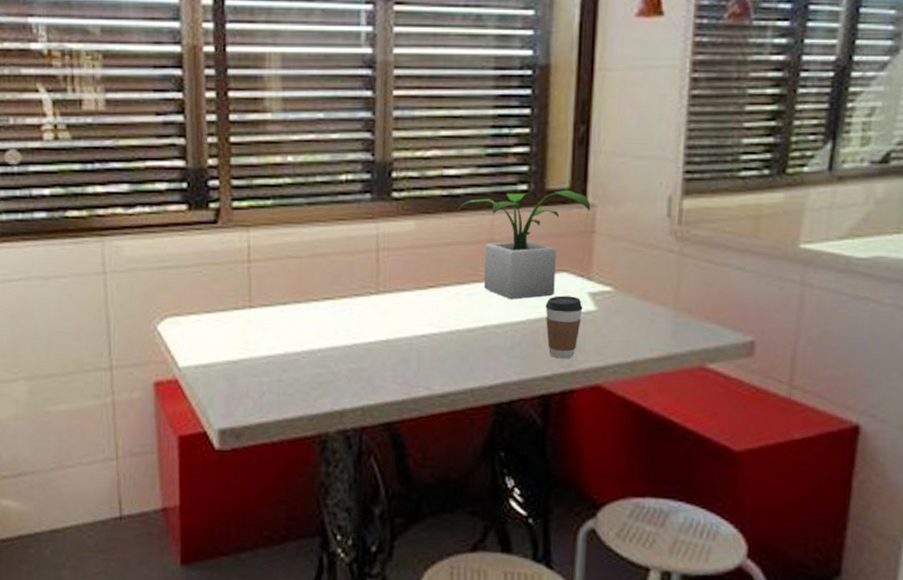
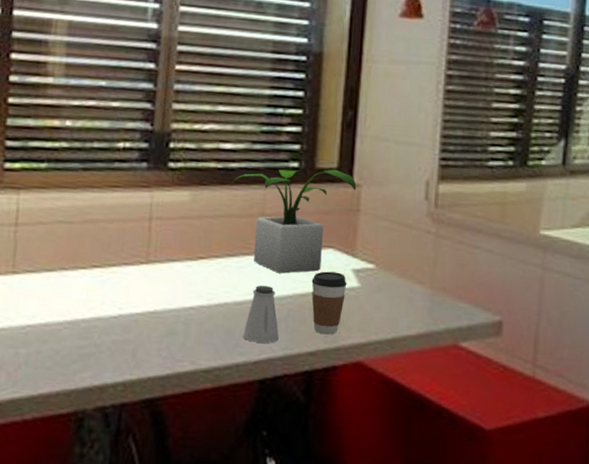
saltshaker: none [477,311,513,368] -> present [243,285,279,343]

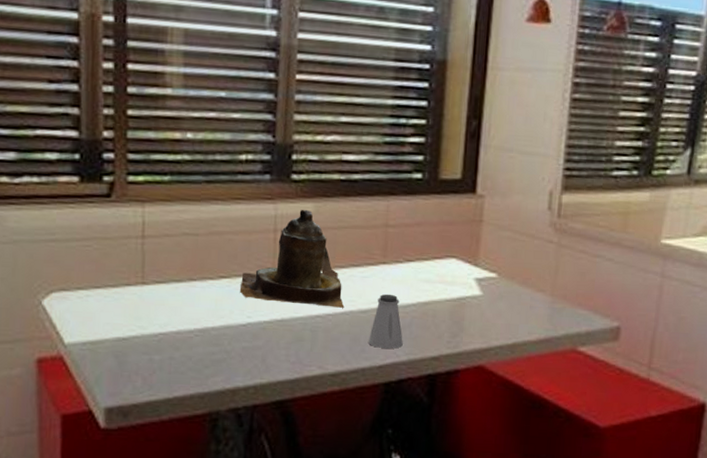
teapot: none [111,197,219,300] -> present [239,209,345,308]
potted plant: present [232,169,357,274] -> none [355,180,480,283]
coffee cup: present [311,271,347,335] -> none [435,280,470,341]

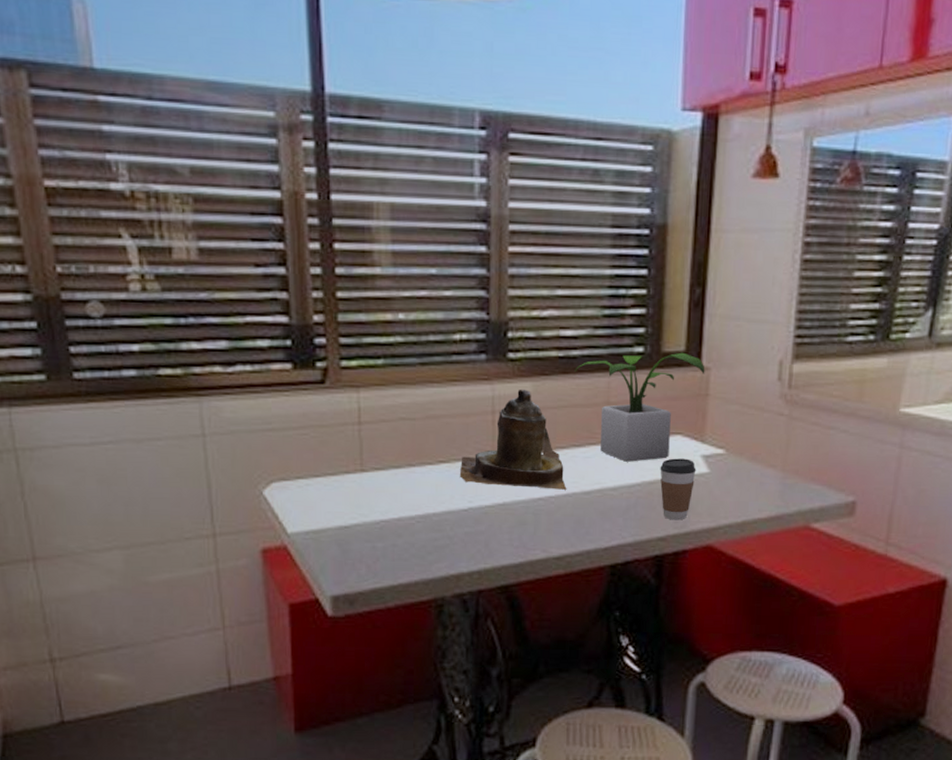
potted plant: none [355,180,480,283] -> present [574,352,705,462]
saltshaker: present [368,294,403,349] -> none [593,474,628,530]
coffee cup: none [435,280,470,341] -> present [660,458,696,520]

